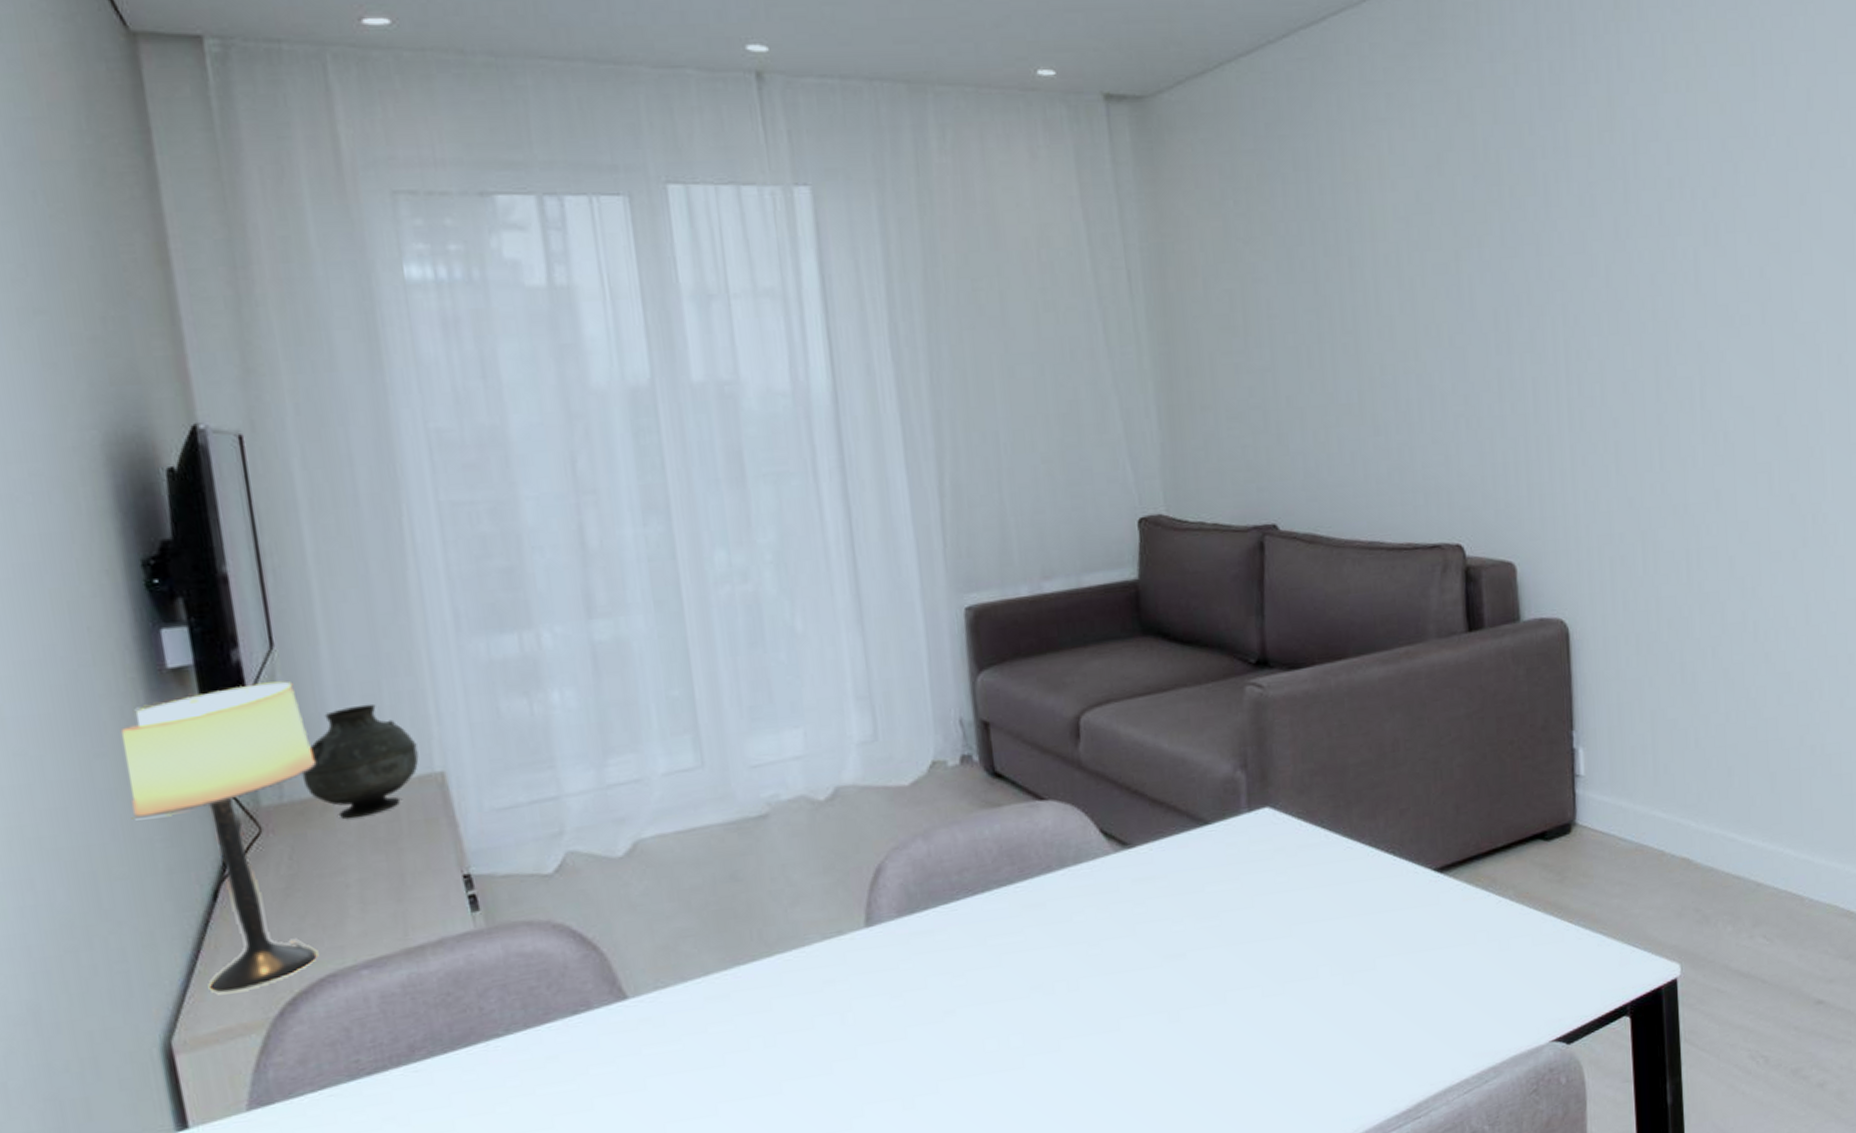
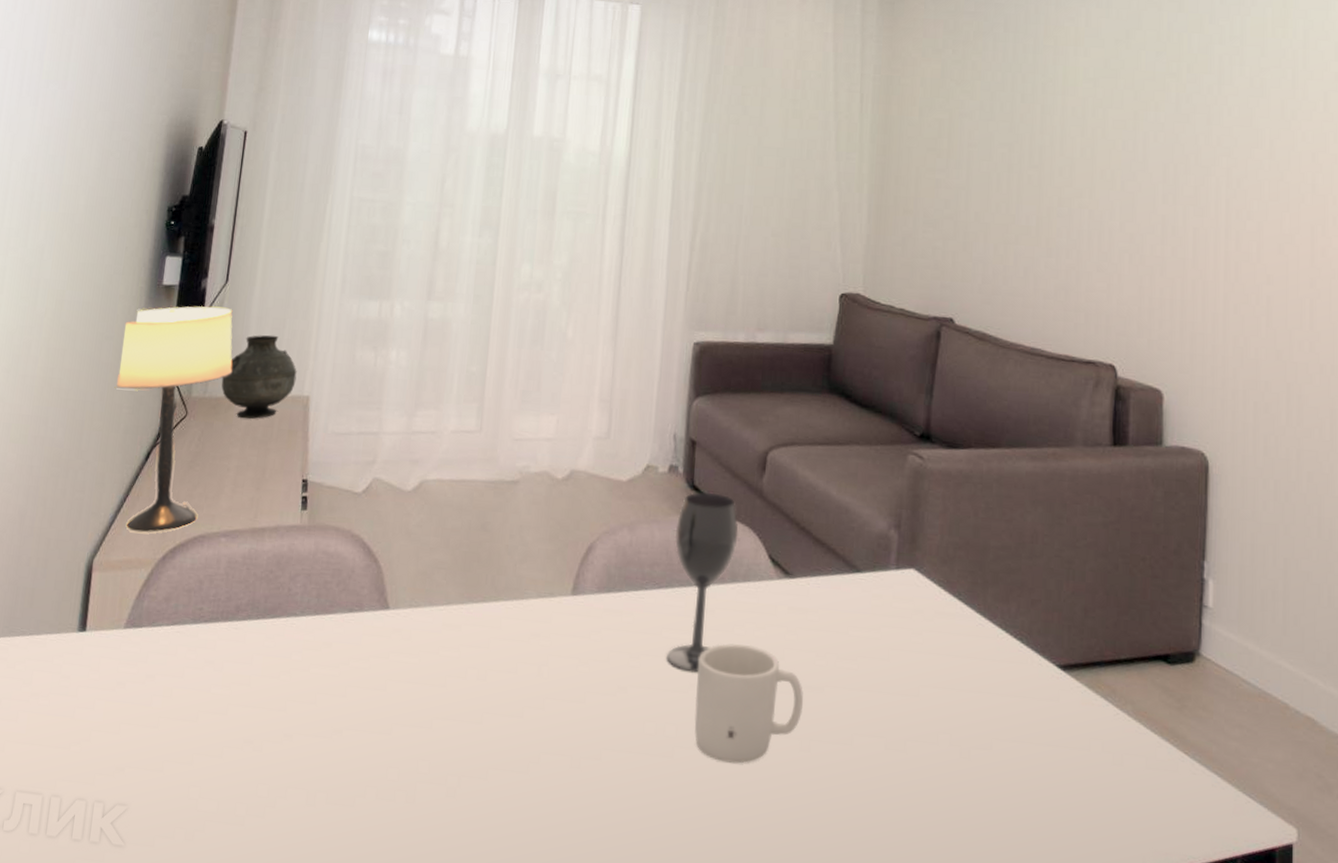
wine glass: none [981,775,1060,975] -> present [665,492,739,672]
mug: none [1035,929,1166,1058] -> present [694,643,804,764]

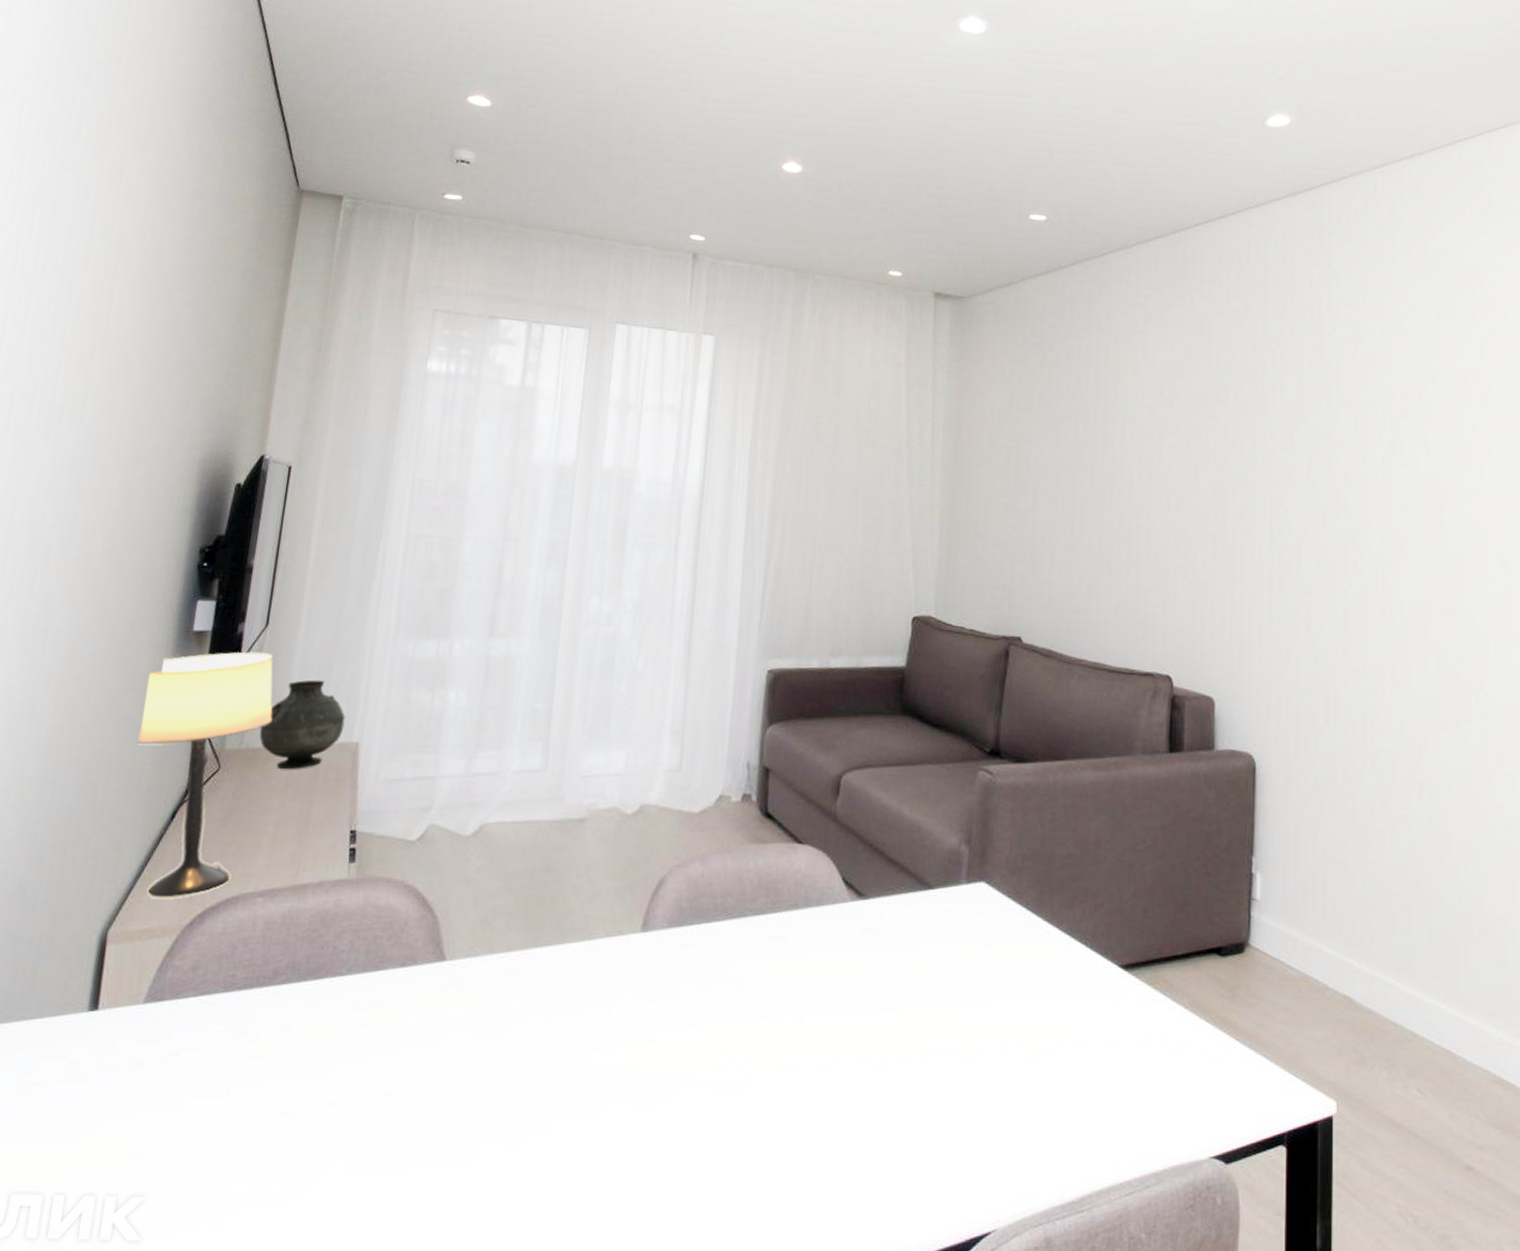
wine glass: present [665,492,739,672] -> none [738,820,812,1001]
mug: present [694,643,804,764] -> none [767,969,877,1089]

